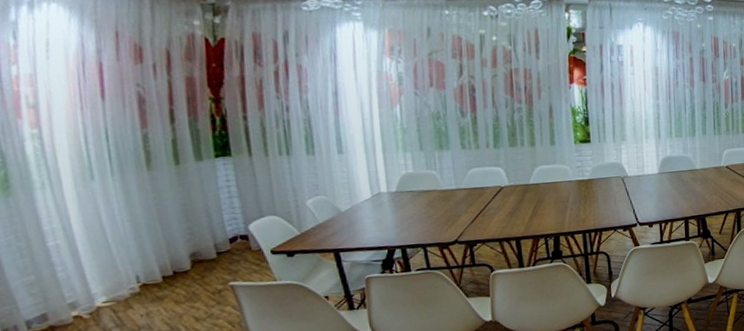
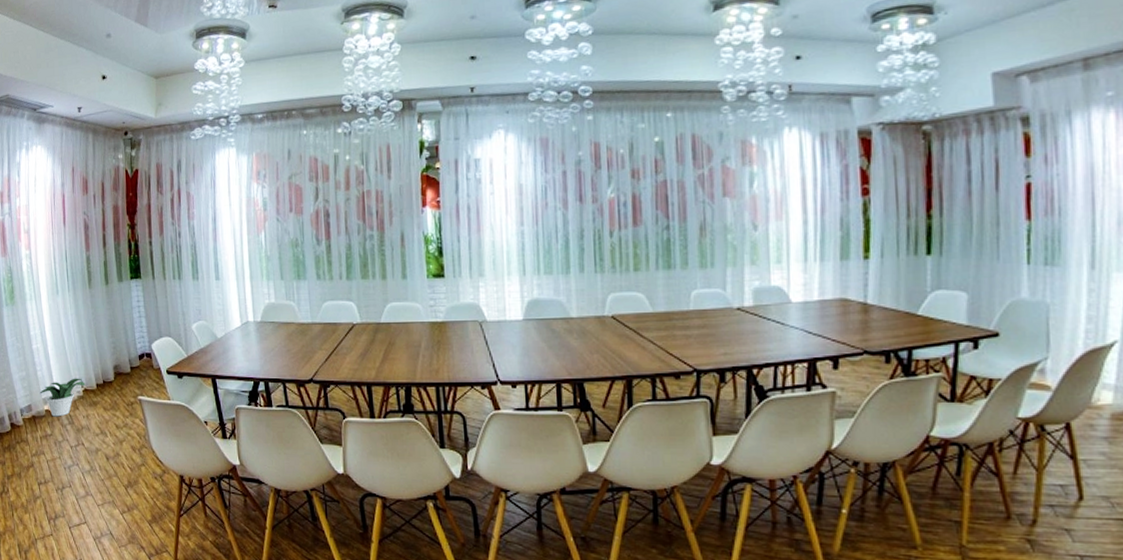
potted plant: none [62,272,144,323] -> present [39,378,86,417]

